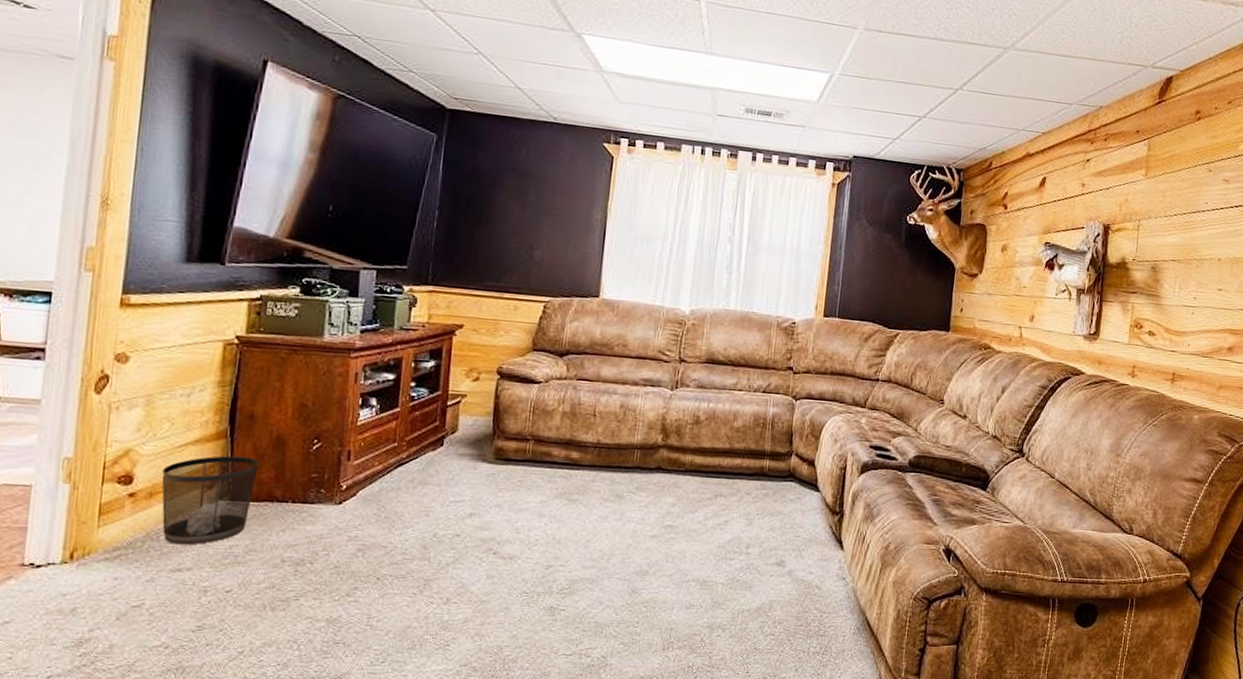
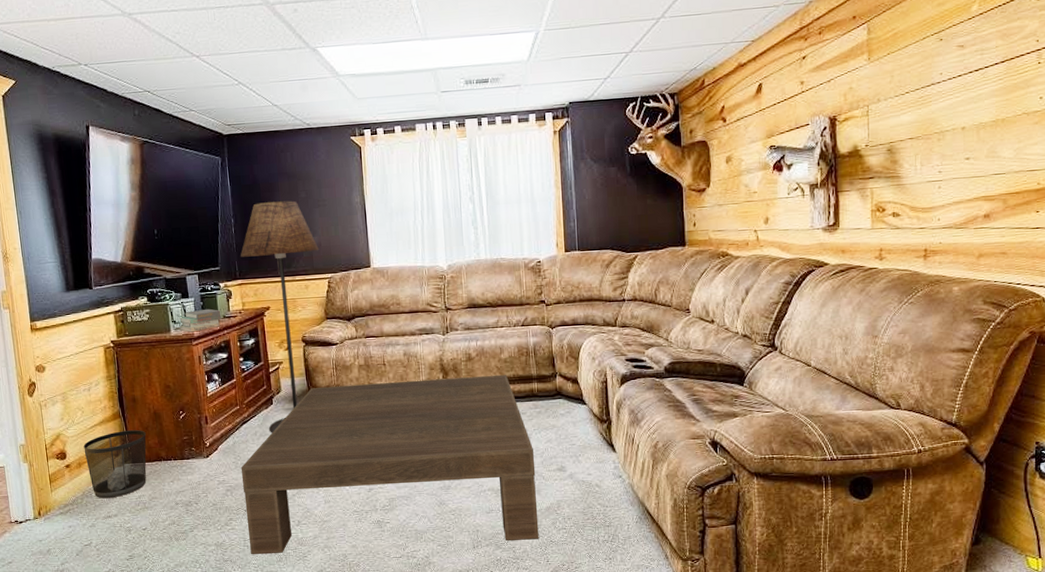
books: none [330,314,398,342] -> present [175,308,222,333]
coffee table: none [374,432,753,645] -> present [240,374,539,554]
floor lamp: none [432,197,541,483] -> present [240,200,319,433]

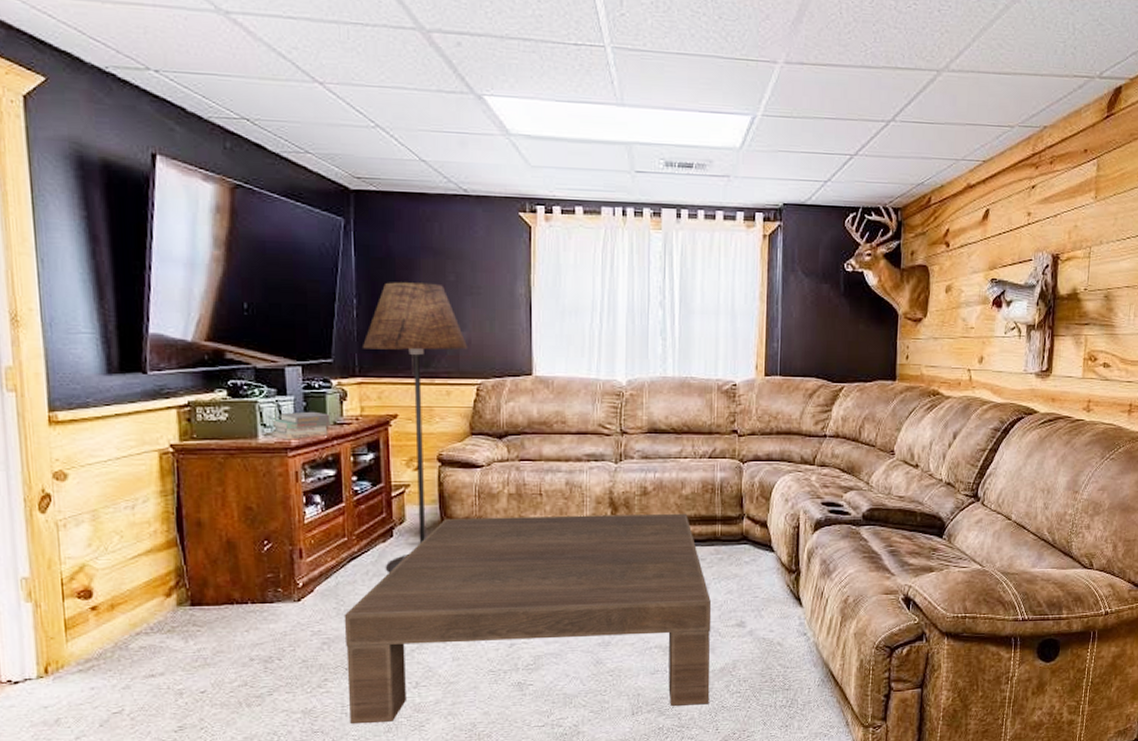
waste bin: present [83,430,147,499] -> none [119,563,214,652]

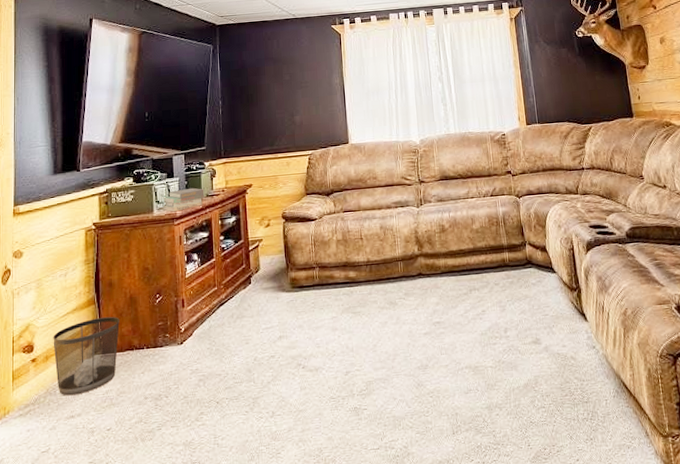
waste bin: none [119,563,214,652] -> present [53,317,120,396]
coffee table: present [344,513,712,723] -> none [215,244,519,453]
floor lamp: present [361,282,468,573] -> none [225,83,301,315]

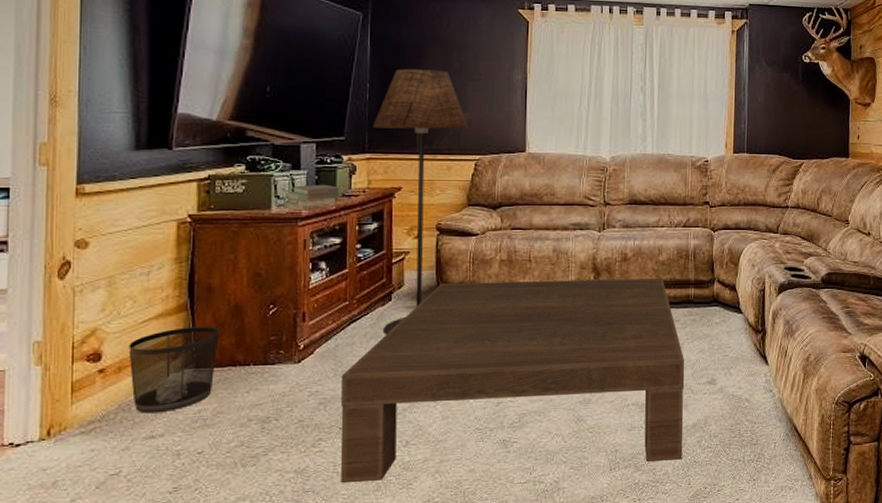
coffee table: none [215,244,519,453] -> present [340,277,685,482]
floor lamp: none [225,83,301,315] -> present [372,69,469,335]

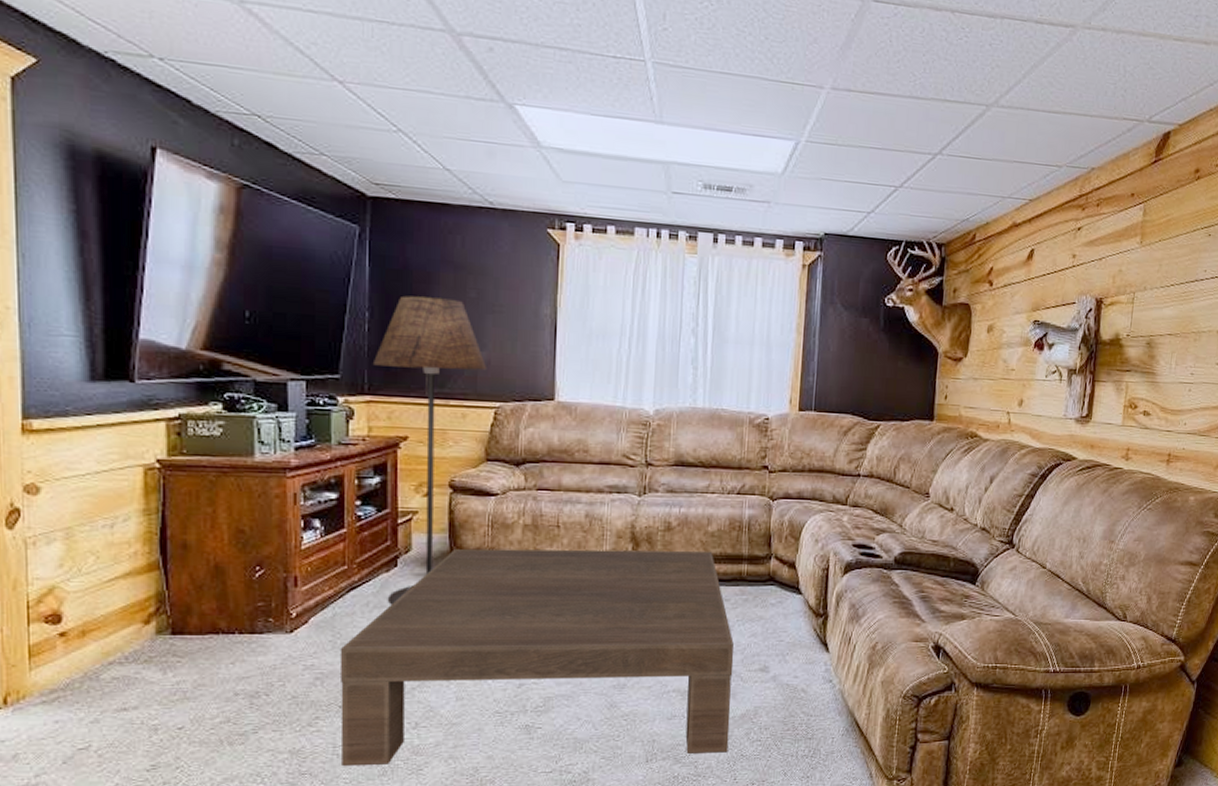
waste bin: present [128,327,220,414] -> none [93,588,198,683]
books: present [277,184,340,211] -> none [262,429,335,460]

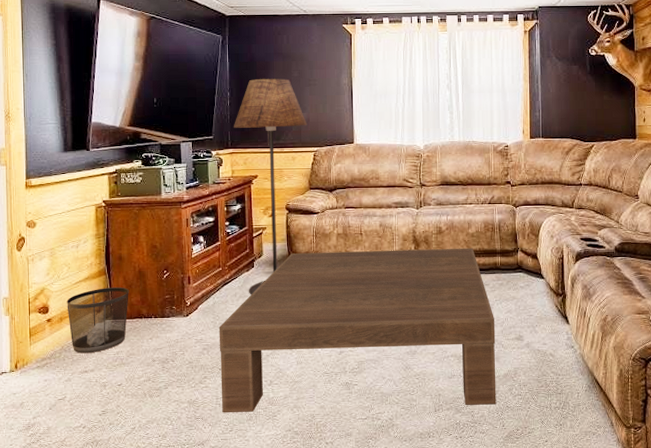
waste bin: none [93,588,198,683] -> present [66,287,129,354]

